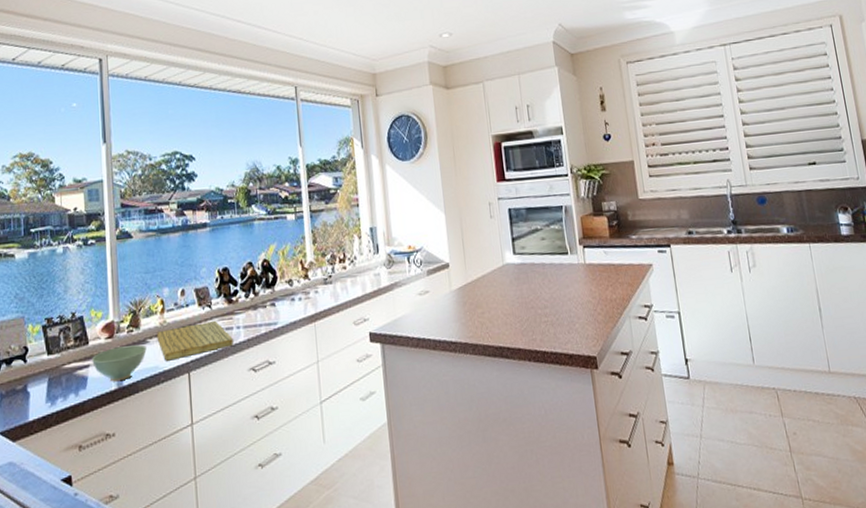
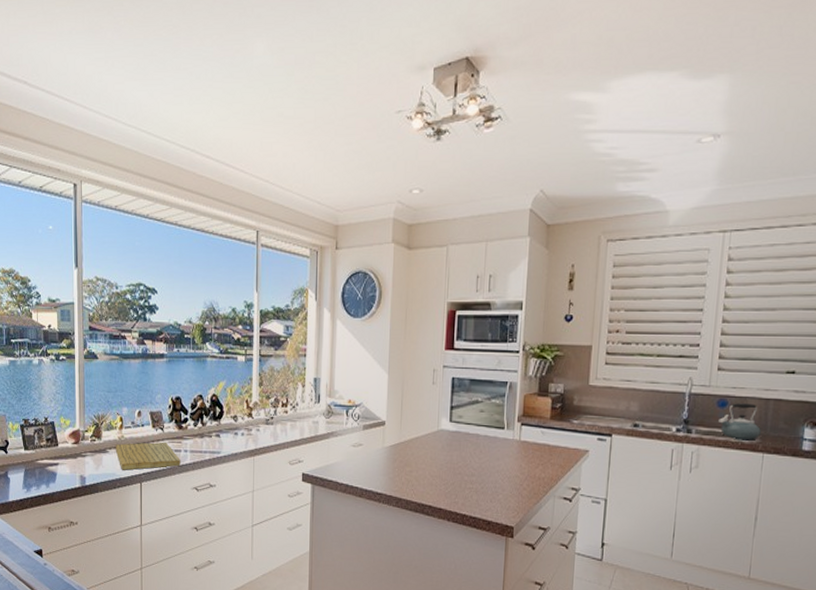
bowl: present [91,345,147,382] -> none [59,452,106,481]
kettle: none [762,197,802,234] -> present [718,403,761,441]

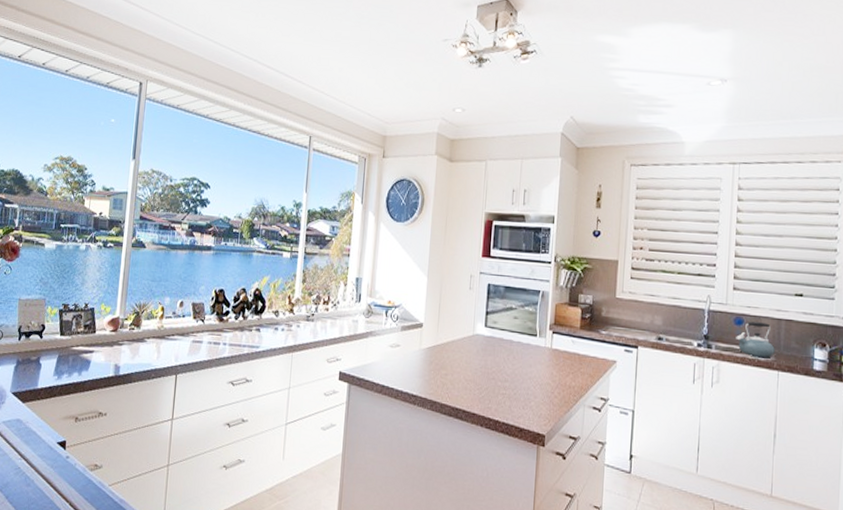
cutting board: present [115,442,180,470] -> none [153,333,219,361]

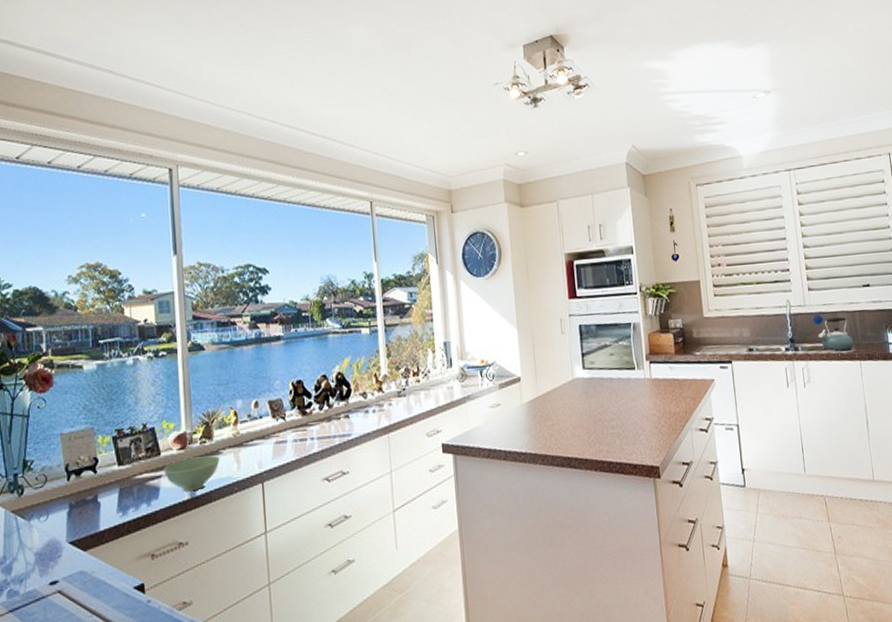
bowl: none [95,340,144,370] -> present [163,455,220,492]

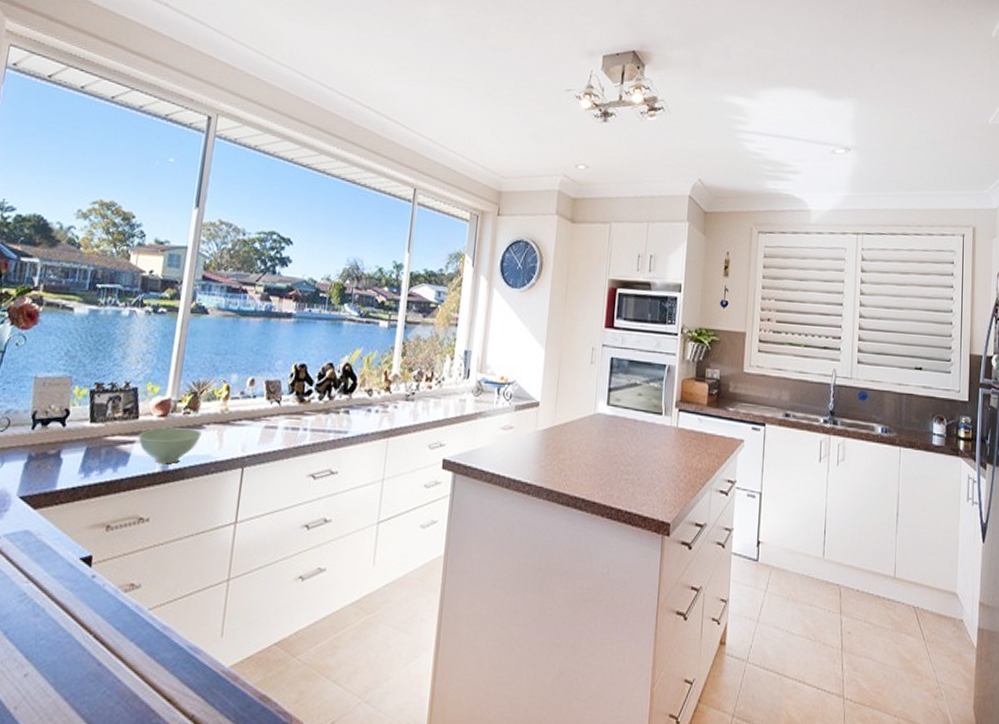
kettle: present [818,317,855,351] -> none [860,396,897,434]

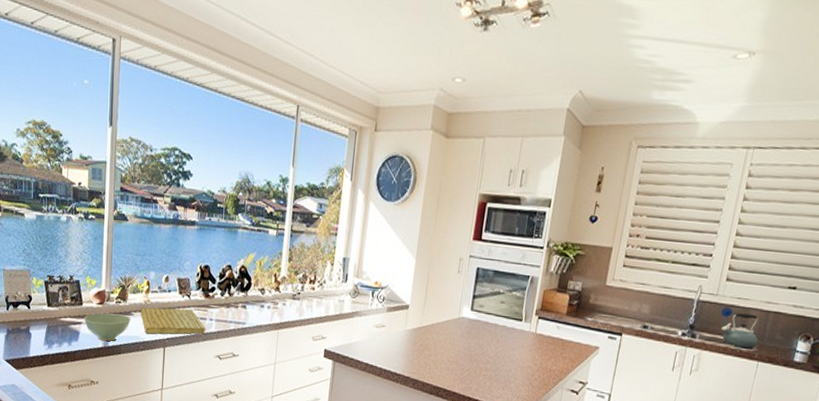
cutting board: none [214,417,297,452] -> present [140,307,205,335]
kettle: none [860,396,897,434] -> present [721,312,759,349]

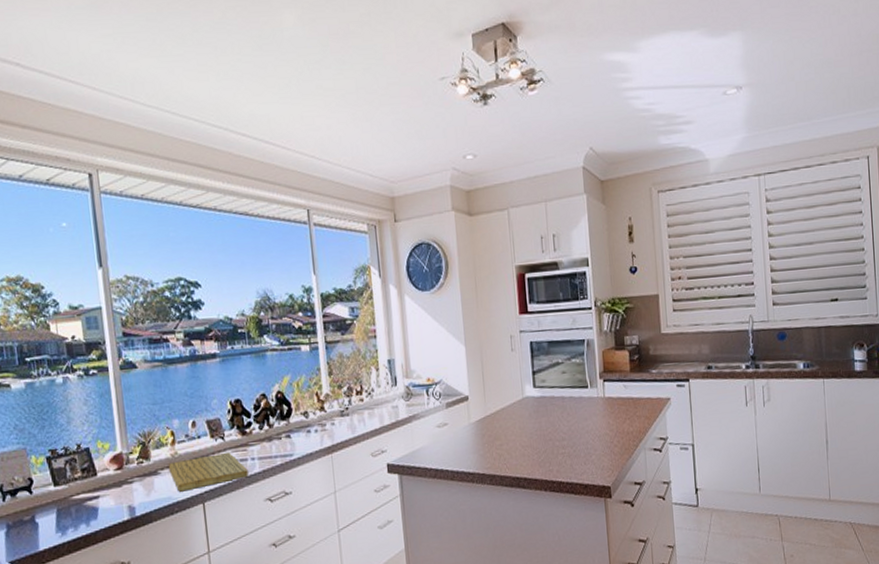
bowl: present [83,313,131,342] -> none [100,476,159,513]
kettle: present [721,312,759,349] -> none [781,333,818,369]

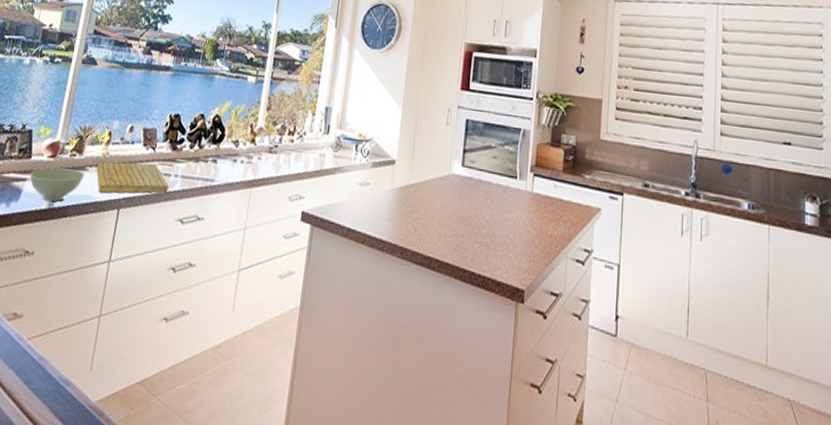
bowl: none [100,476,159,513] -> present [29,167,85,202]

